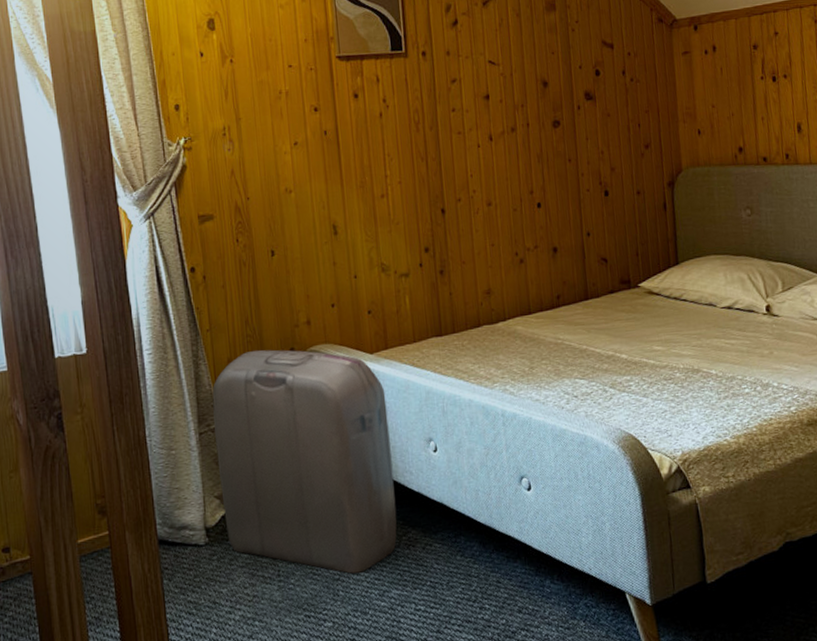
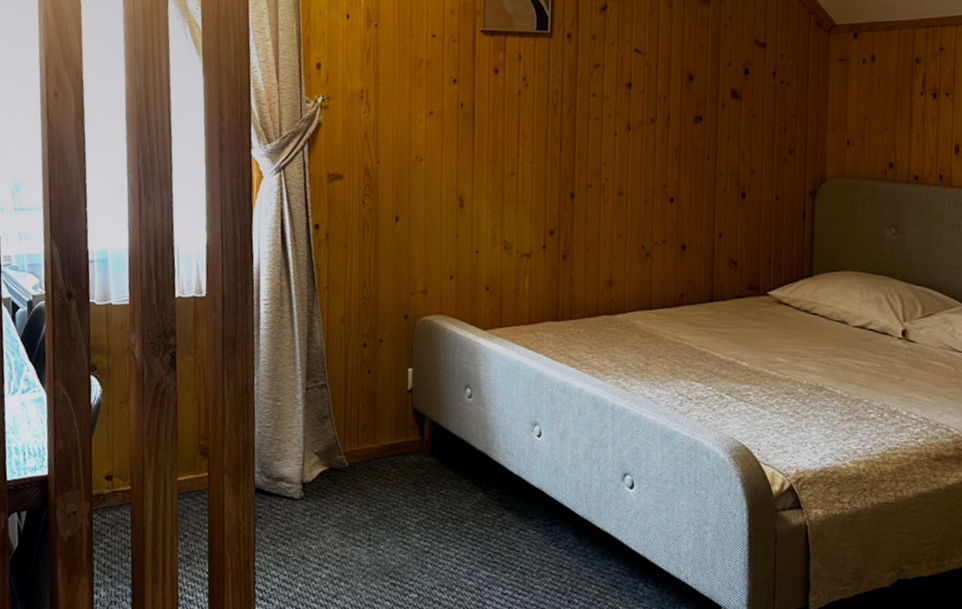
suitcase: present [212,349,397,574] -> none [320,314,495,548]

